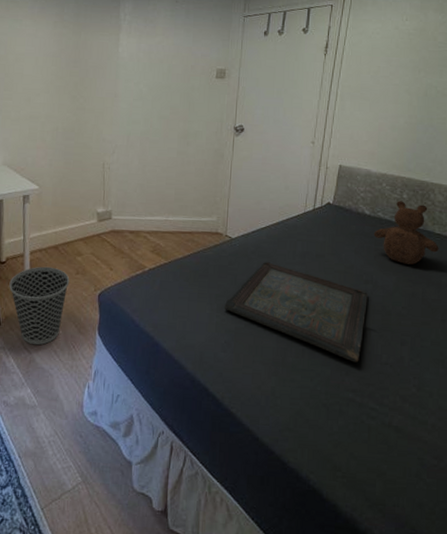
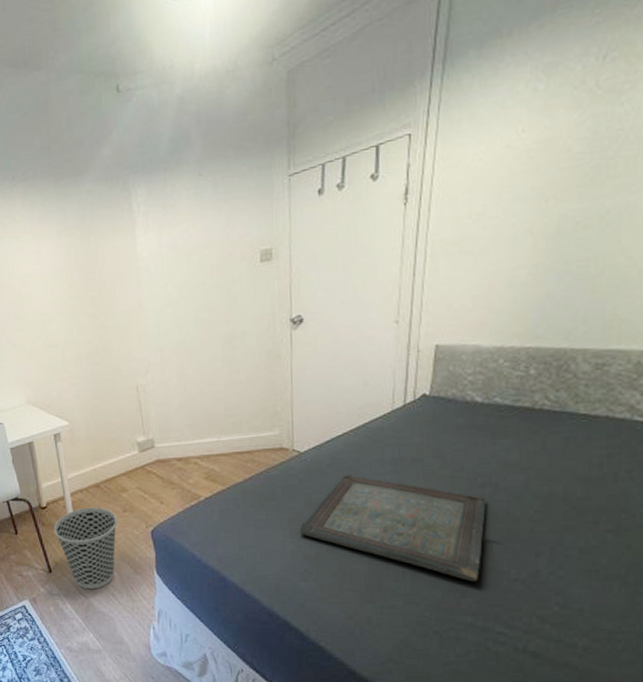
teddy bear: present [373,201,439,265] -> none [489,378,586,458]

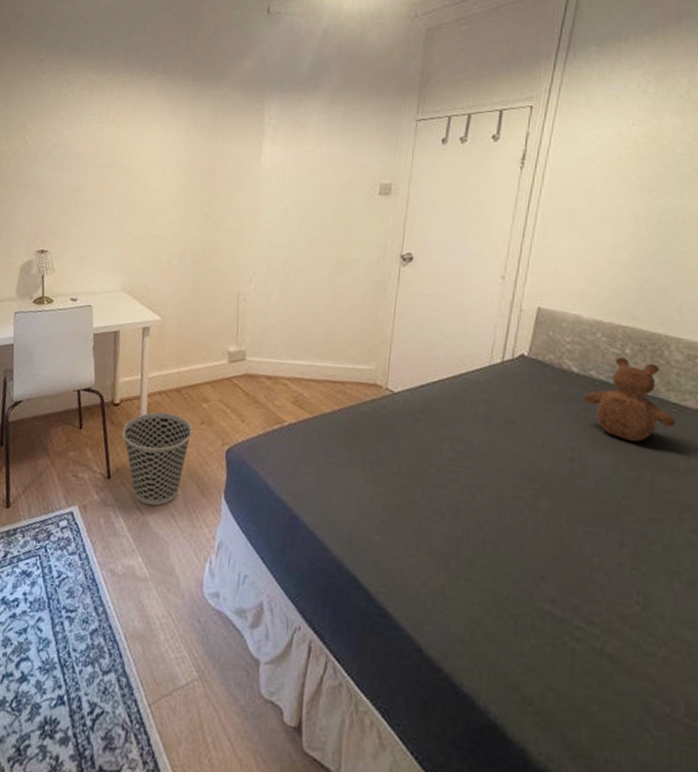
serving tray: present [300,474,486,582] -> none [382,423,574,565]
teddy bear: none [489,378,586,458] -> present [583,357,676,442]

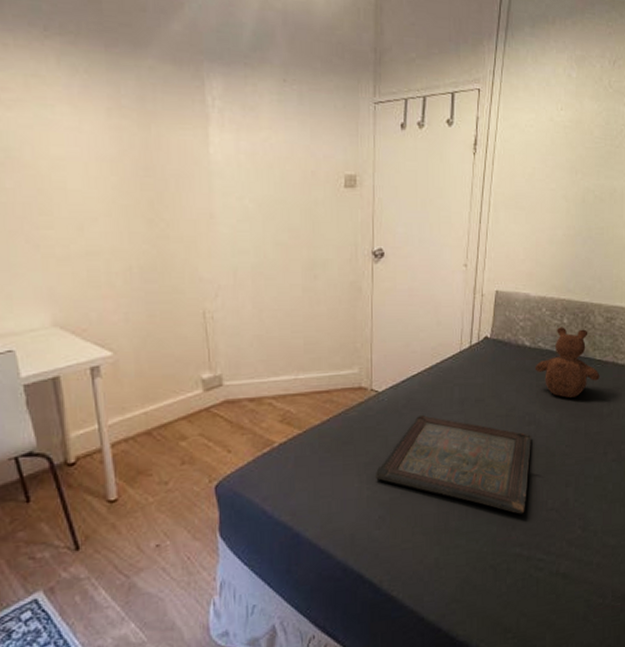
wastebasket: present [122,412,193,506] -> none [85,460,173,567]
serving tray: none [382,423,574,565] -> present [376,414,531,514]

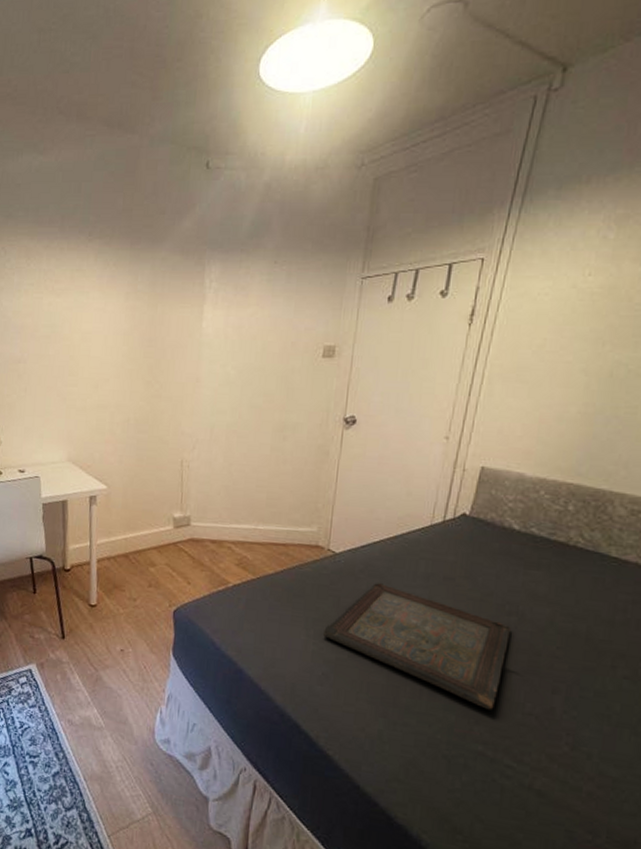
teddy bear: present [535,327,600,398] -> none [523,513,615,595]

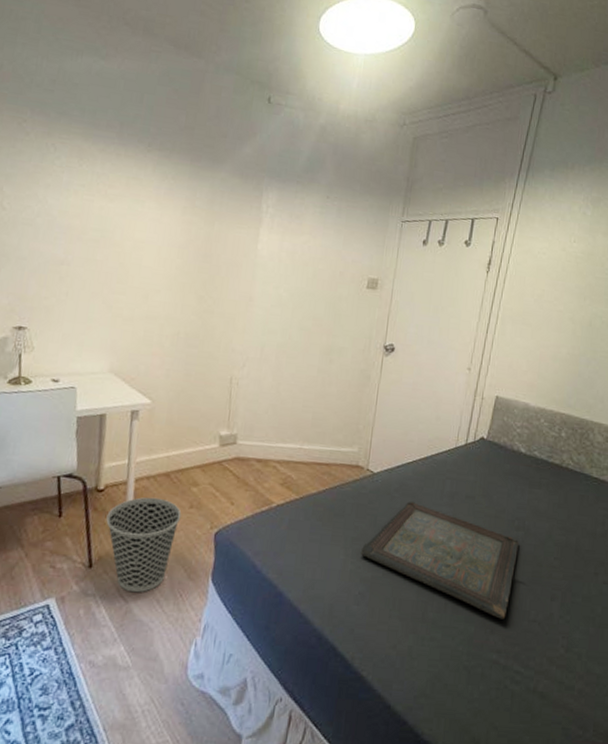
wastebasket: none [74,576,141,663] -> present [106,497,182,593]

